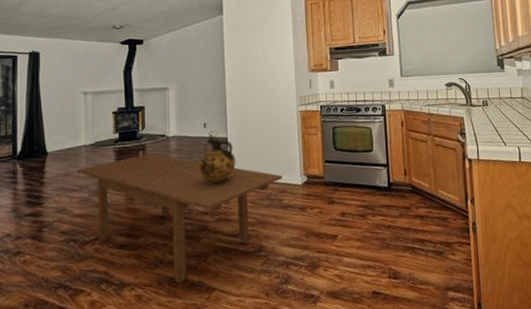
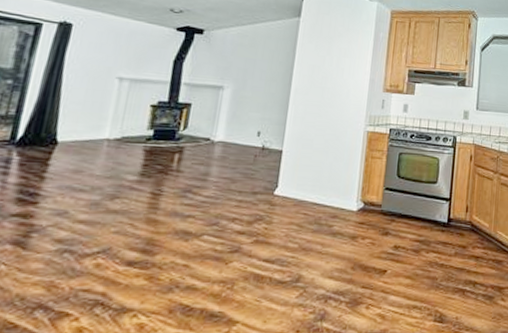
dining table: present [76,154,282,284] -> none [90,158,337,314]
ceramic jug: present [198,137,236,185] -> none [242,148,288,202]

